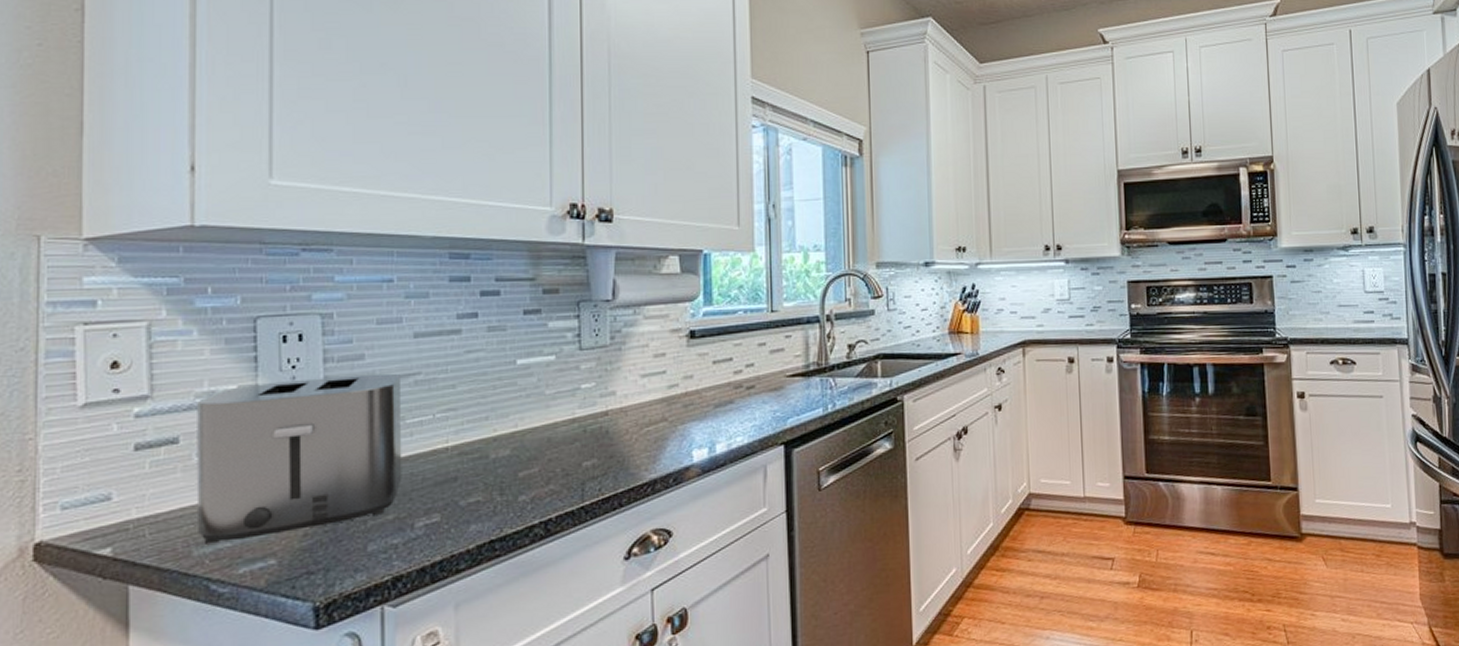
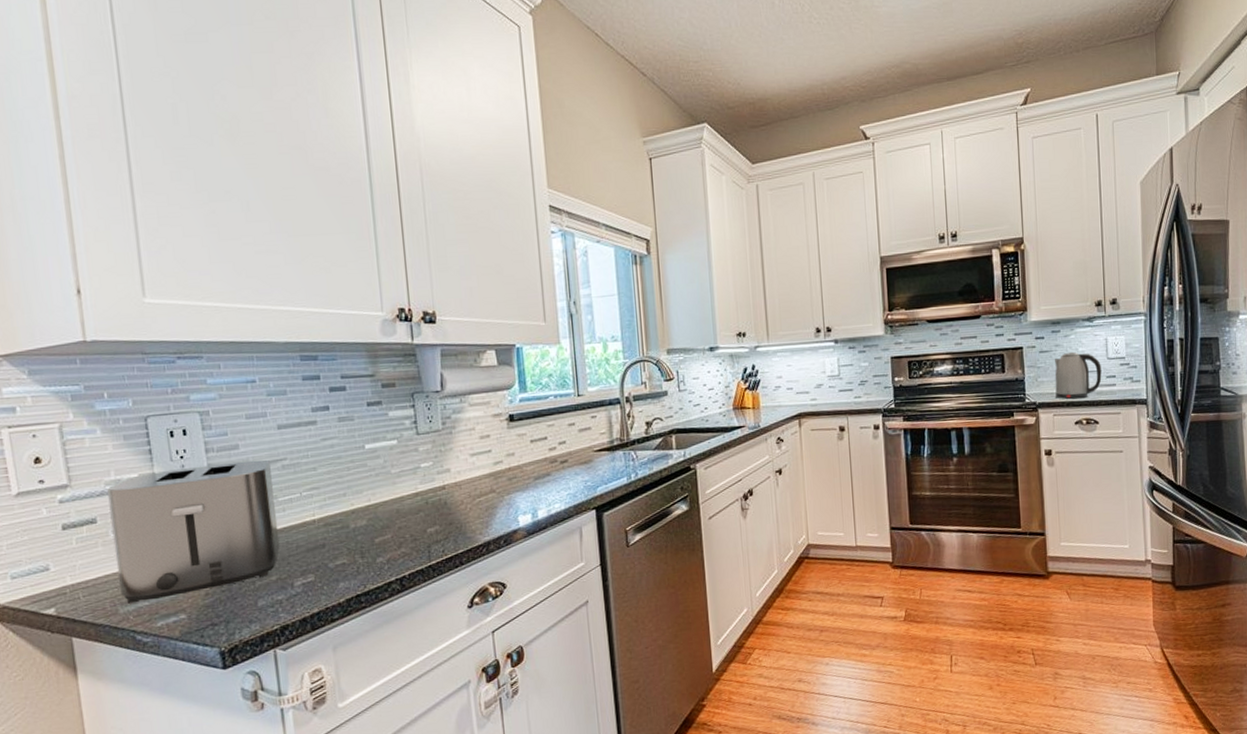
kettle: none [1306,283,1359,336] -> present [1054,351,1102,399]

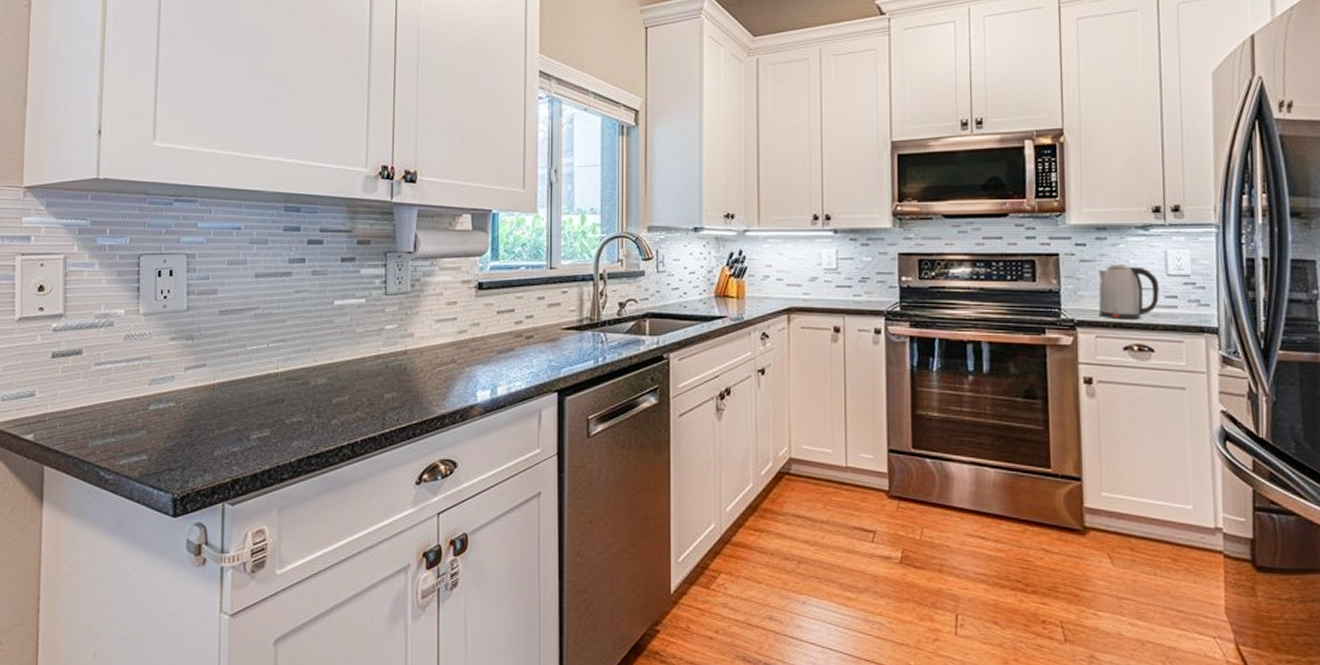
toaster: present [107,459,280,604] -> none [92,306,244,438]

